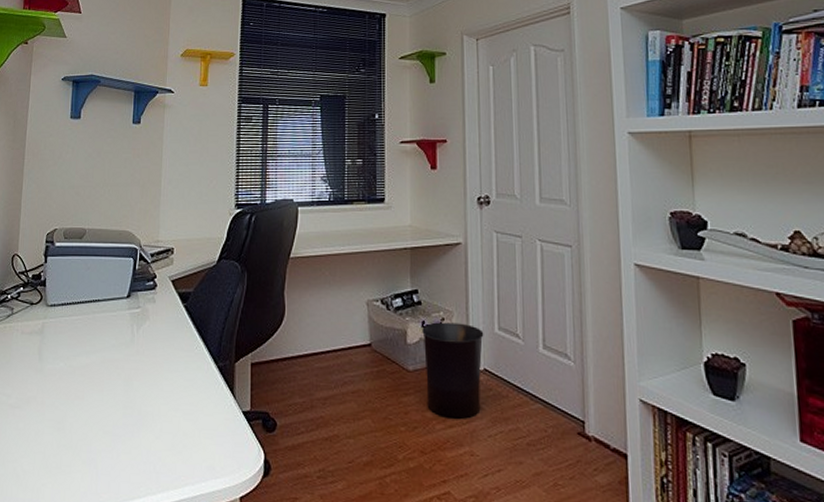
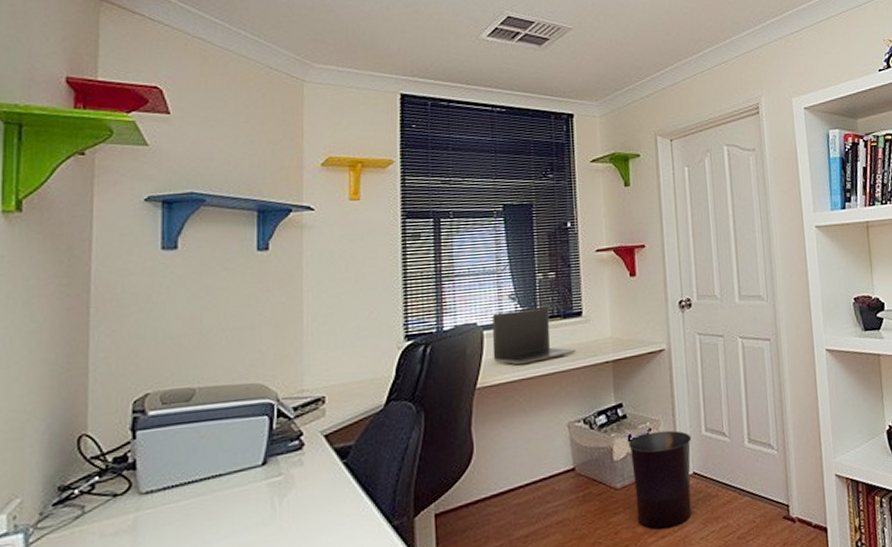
laptop computer: none [305,191,379,242] -> present [492,307,577,366]

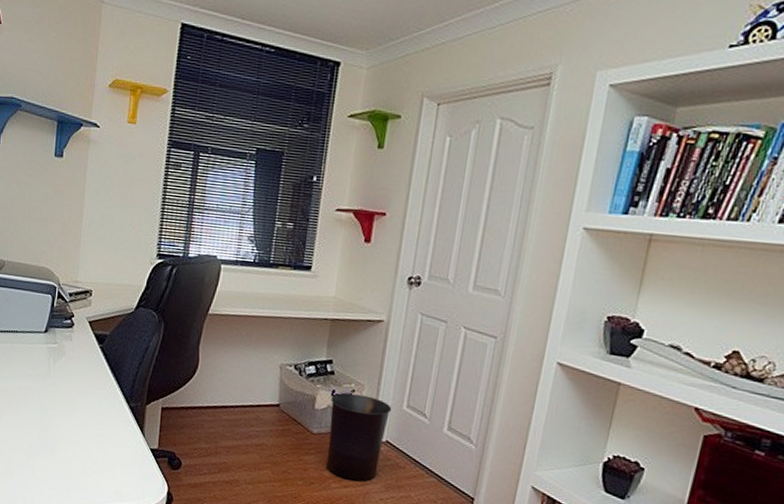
laptop computer: present [492,307,577,366] -> none [226,251,301,305]

